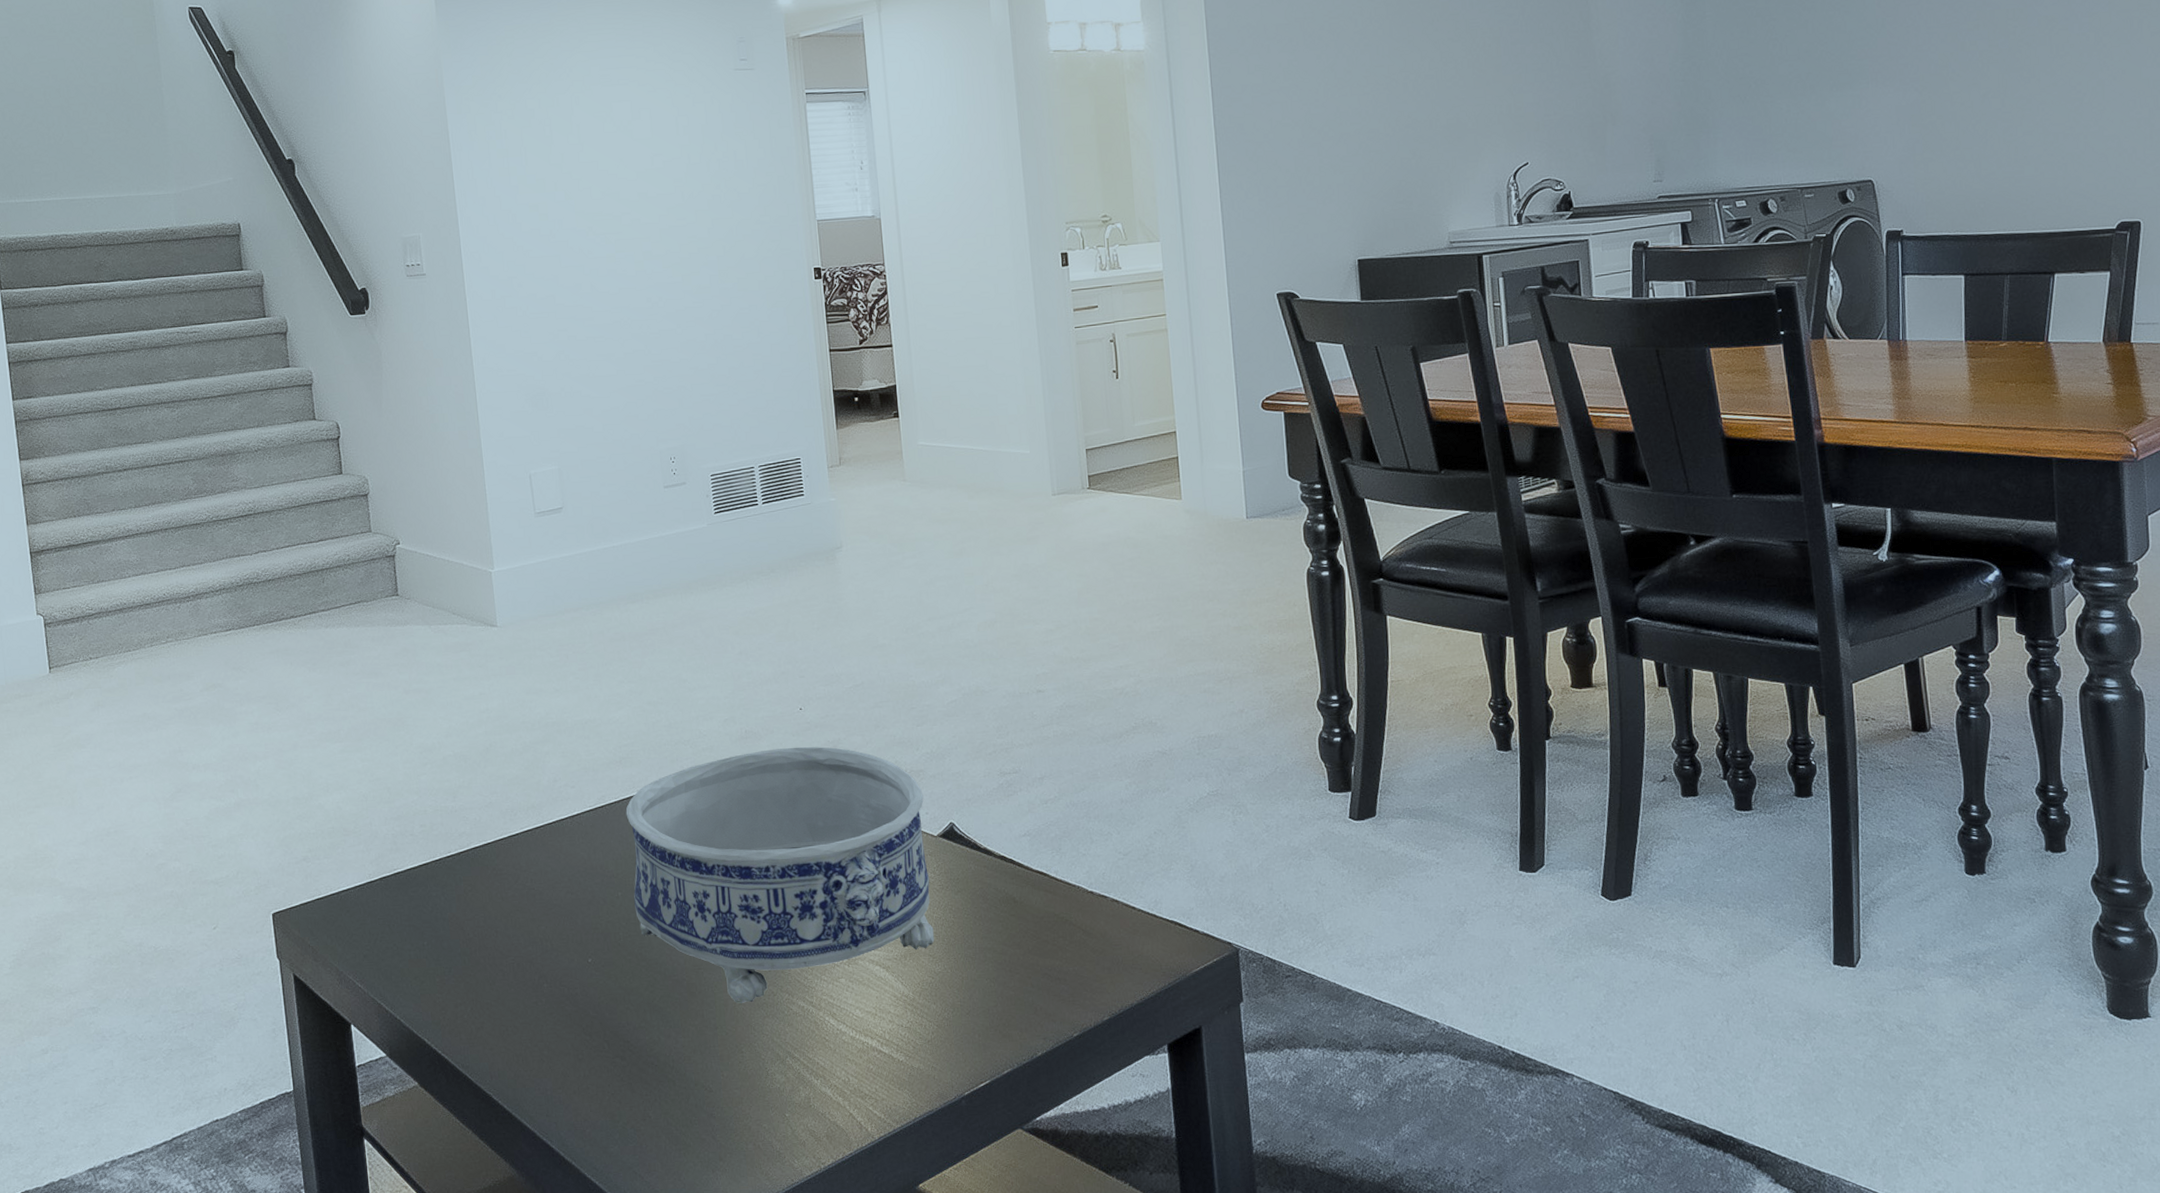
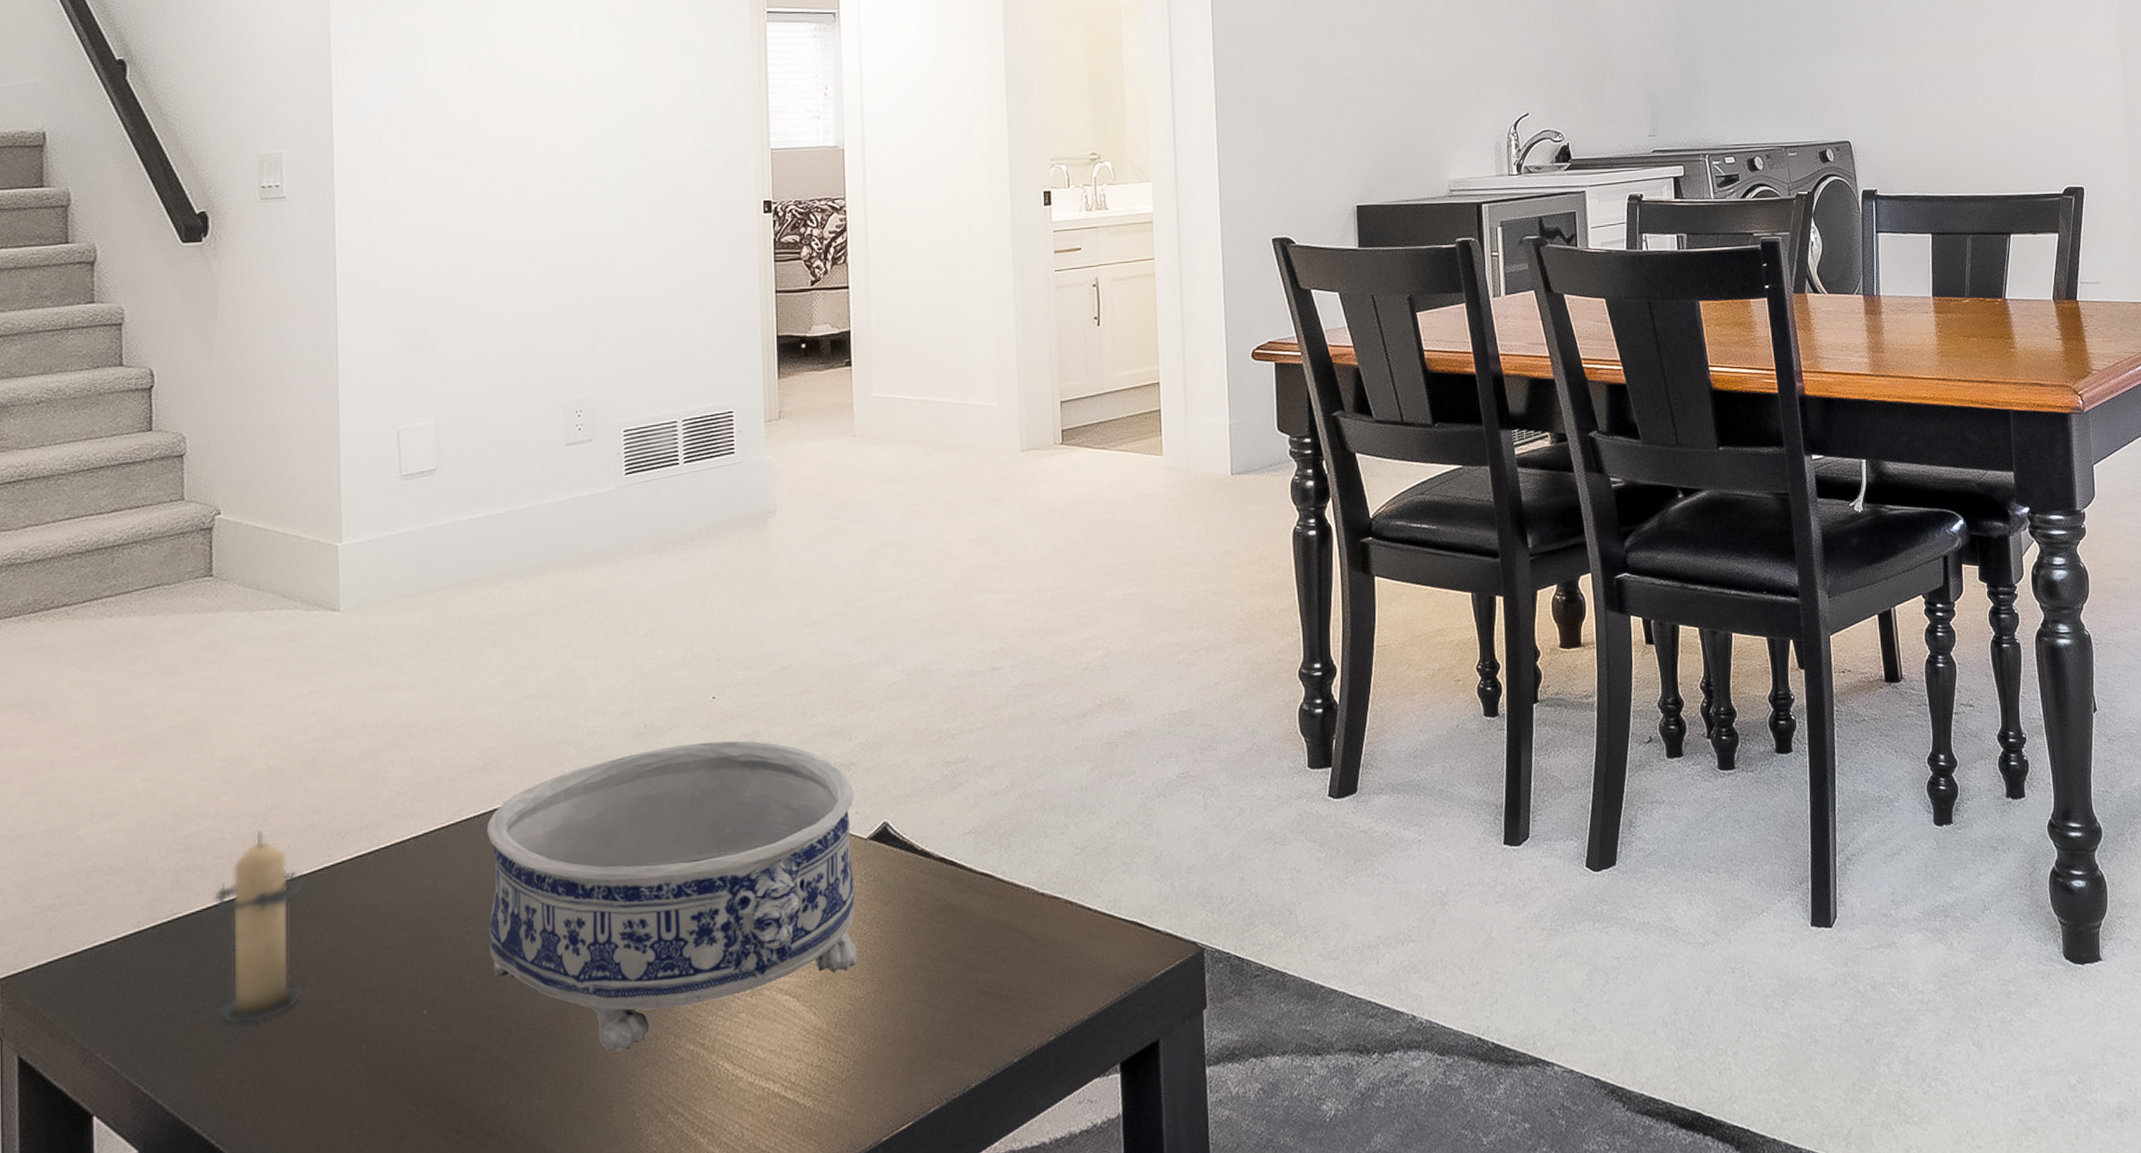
candle: none [423,806,496,961] -> present [214,831,304,1025]

